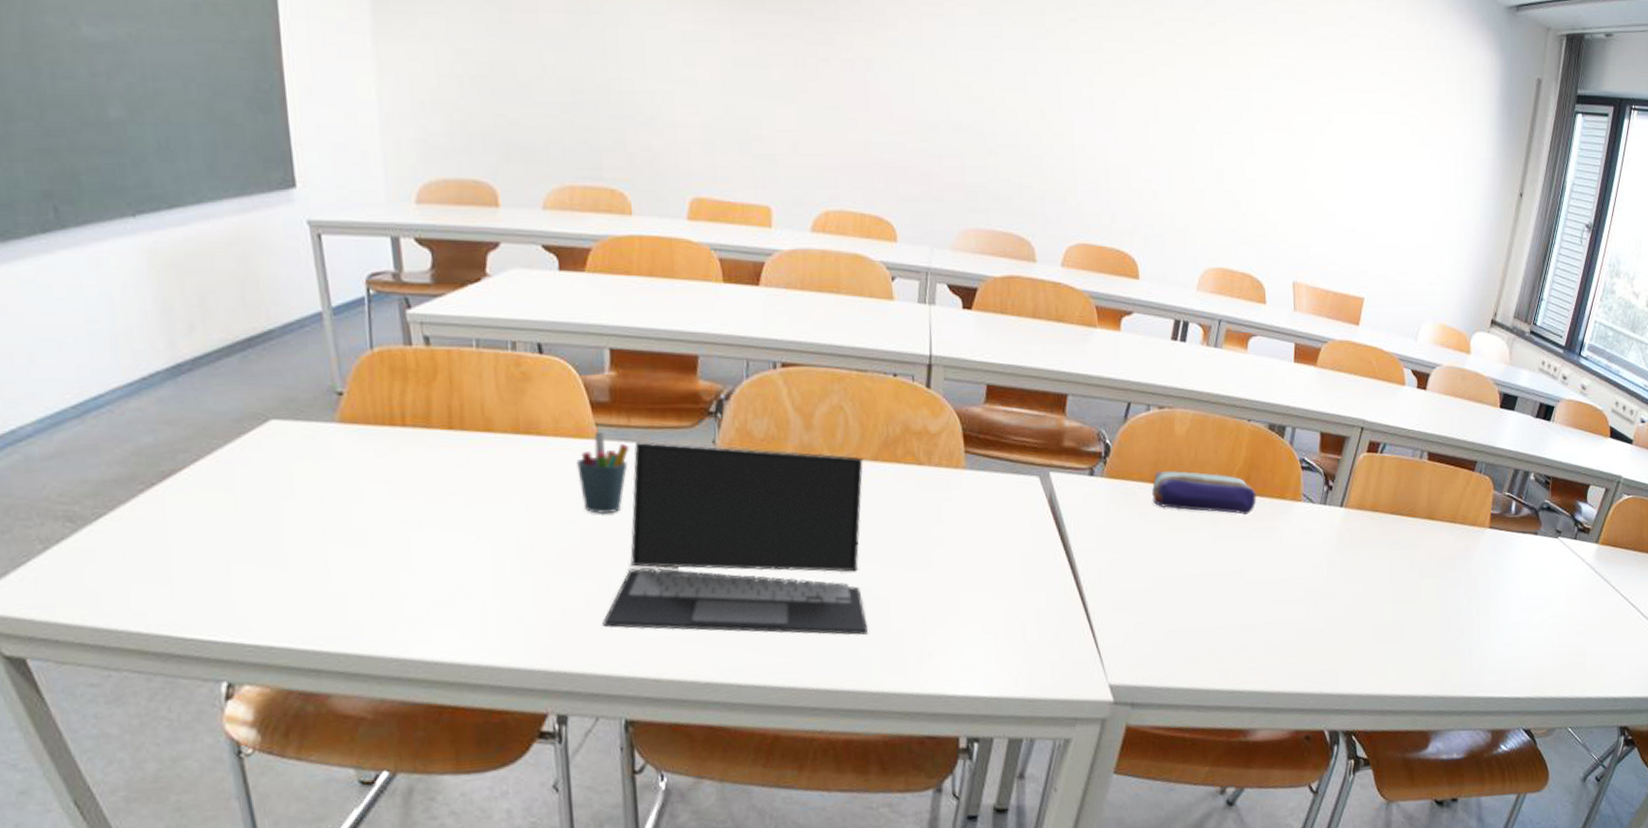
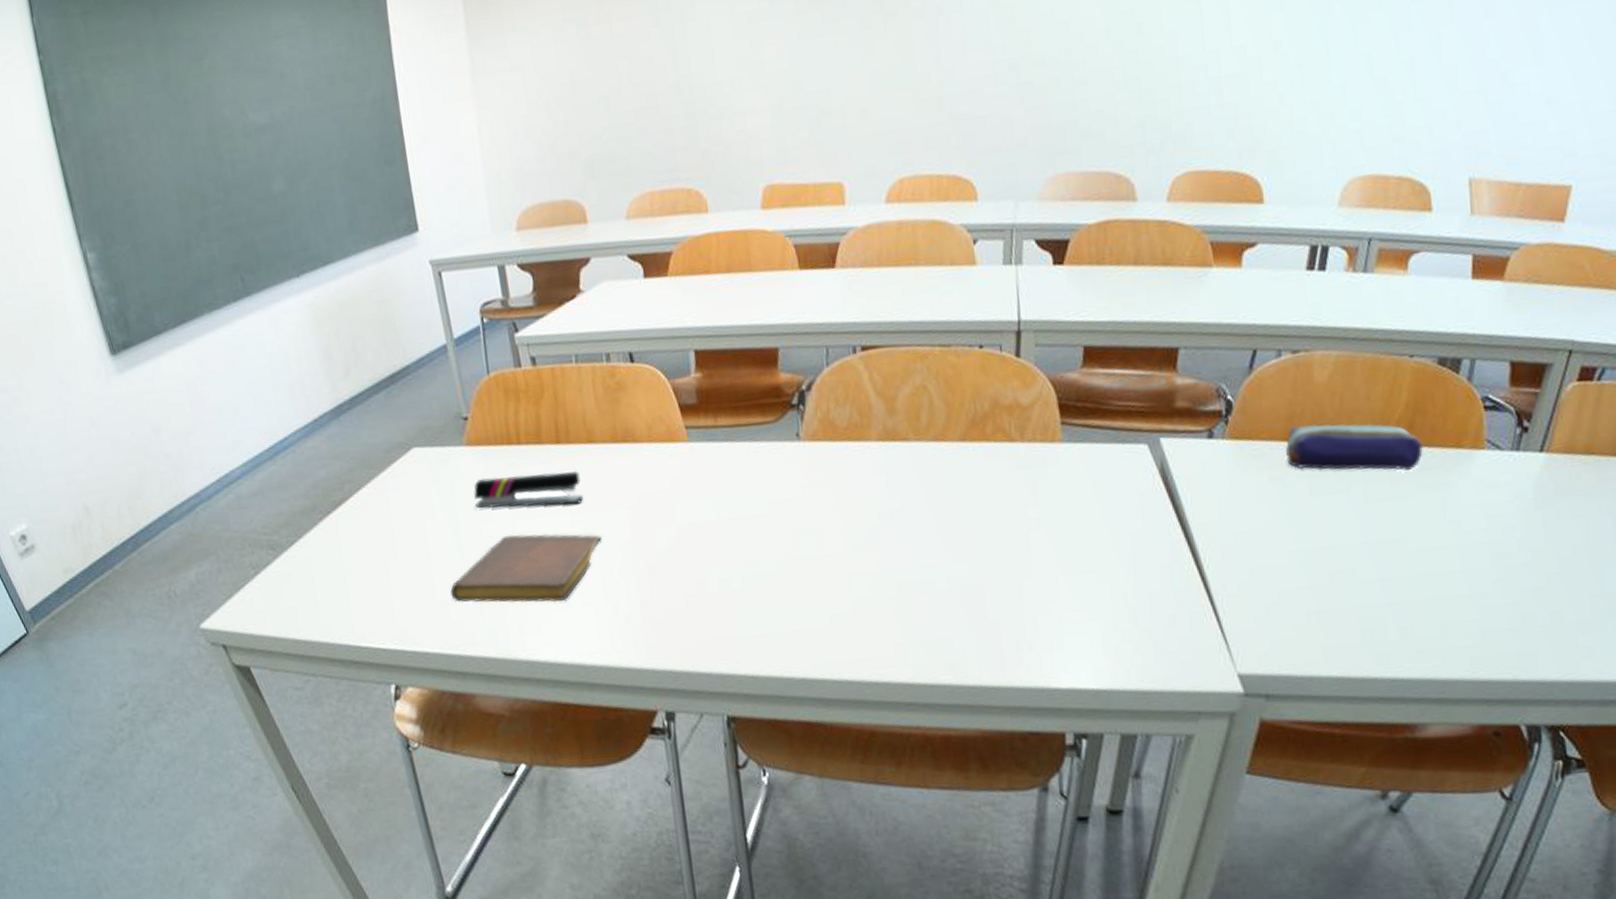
notebook: none [307,522,494,597] -> present [450,533,601,603]
stapler: none [345,458,477,495] -> present [474,471,584,509]
pen holder: present [576,431,630,515] -> none [670,433,718,516]
laptop: present [602,441,869,636] -> none [701,437,963,628]

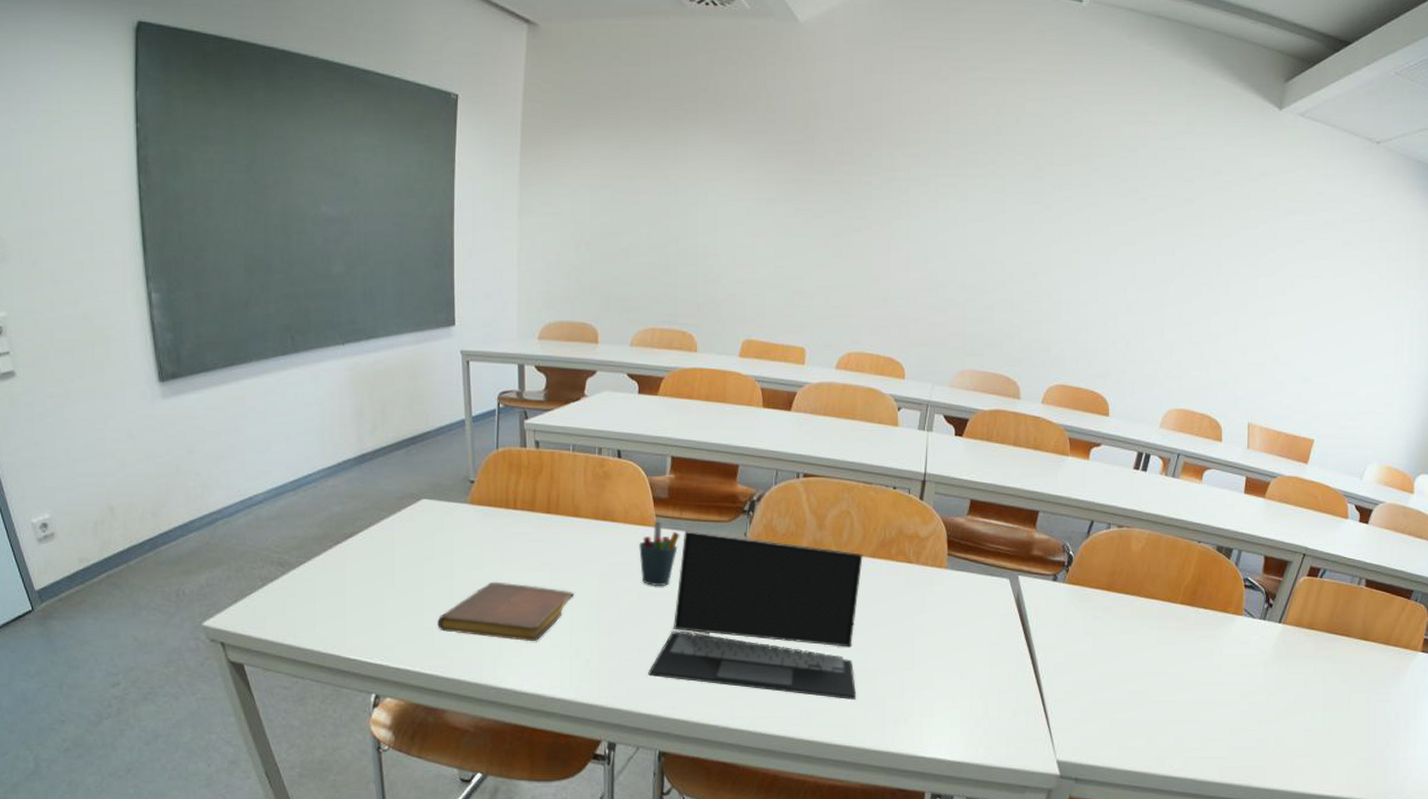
stapler: present [474,471,584,509] -> none [470,532,564,564]
pen holder: none [670,433,718,516] -> present [639,521,680,587]
laptop: none [701,437,963,628] -> present [648,531,863,699]
pencil case: present [1286,423,1423,471] -> none [1107,580,1201,623]

